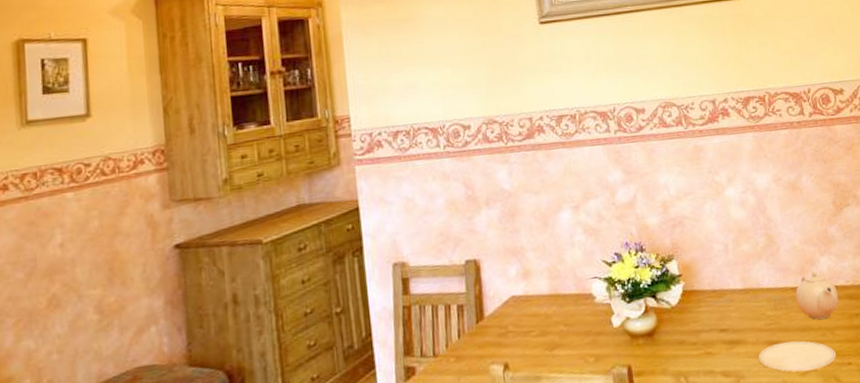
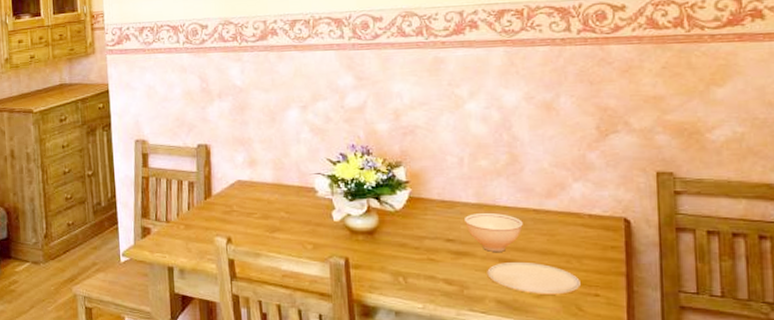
bowl: none [733,296,784,336] -> present [463,213,523,252]
teapot: present [795,270,840,320] -> none [538,195,592,246]

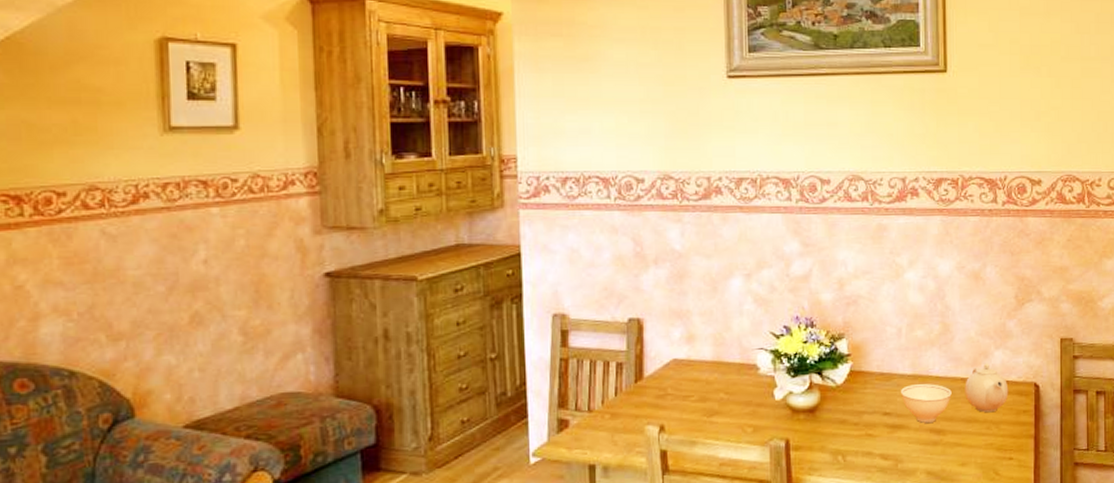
plate: present [487,261,580,295] -> none [919,431,998,463]
teapot: none [538,195,592,246] -> present [965,363,1009,413]

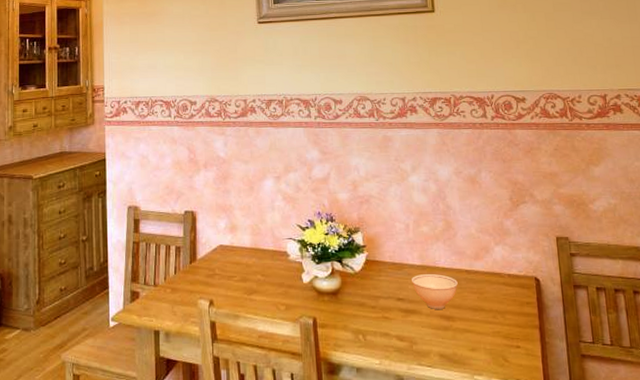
teapot: present [965,363,1009,413] -> none [469,257,511,303]

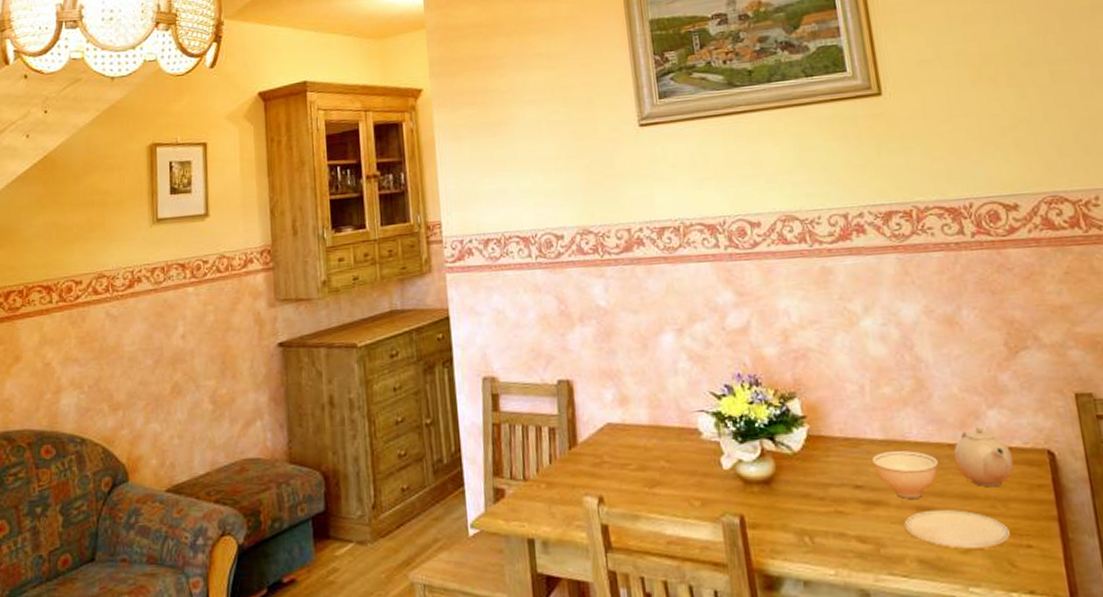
plate: none [431,317,505,348] -> present [904,509,1010,550]
teapot: none [469,257,511,303] -> present [953,425,1015,487]

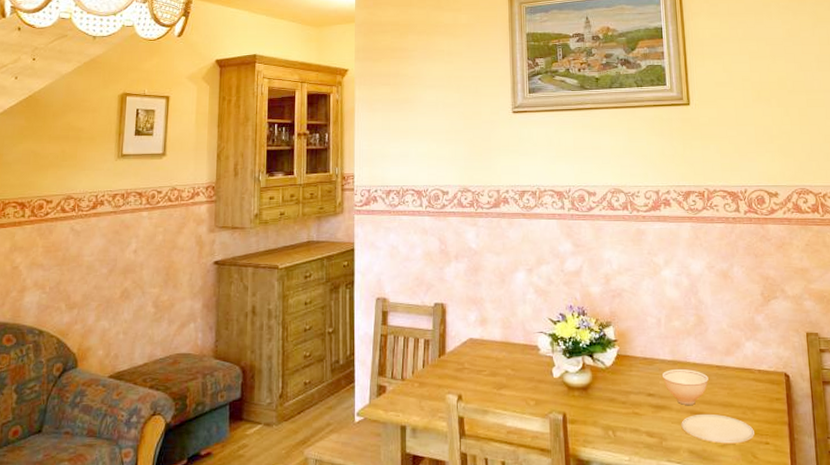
teapot: present [953,425,1015,487] -> none [720,352,761,399]

